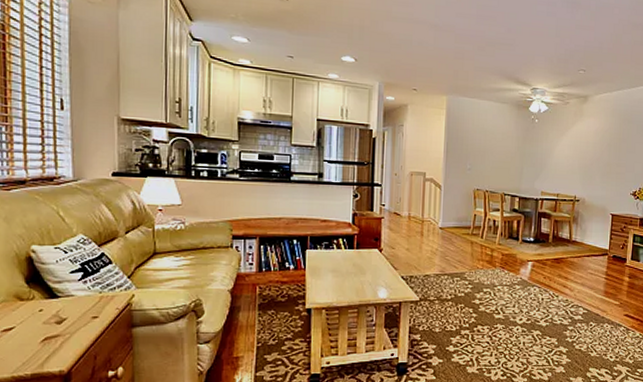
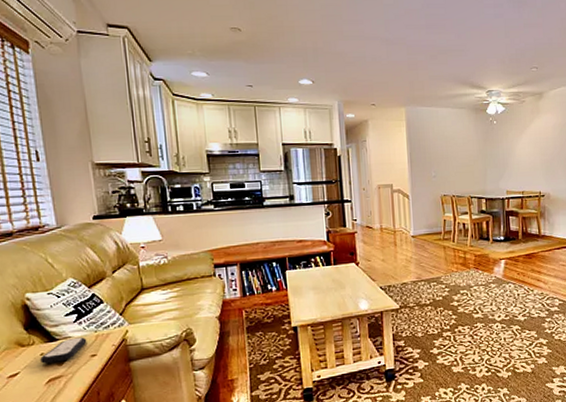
remote control: none [38,296,90,321] -> present [40,337,87,364]

